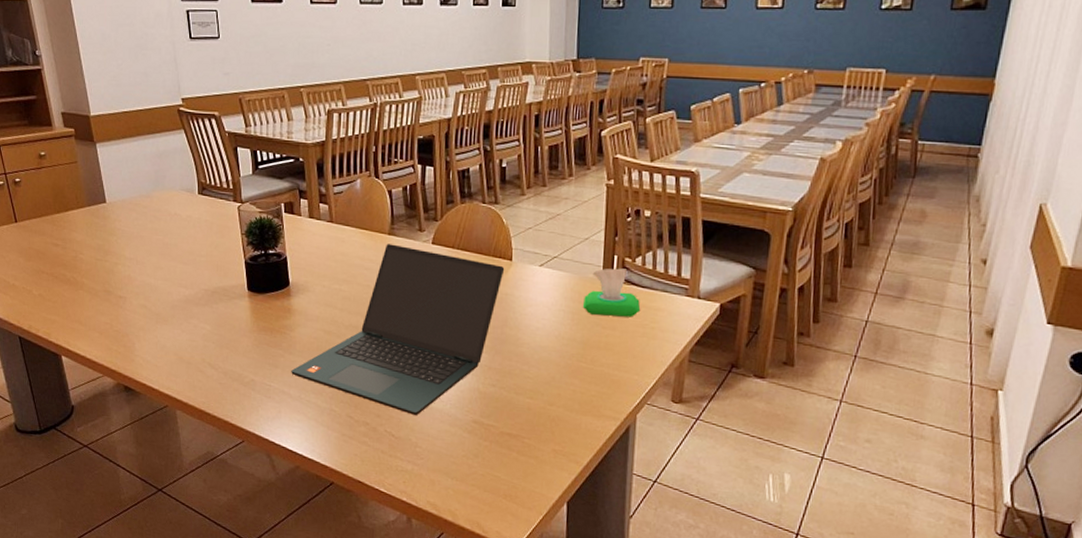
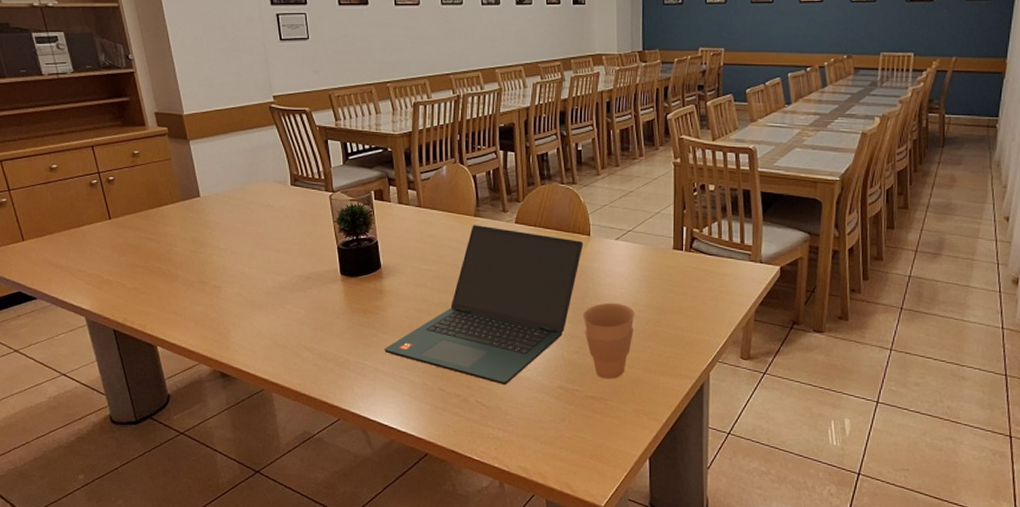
cup: none [501,333,558,416] -> present [583,302,635,379]
wet wipes pack: present [582,268,641,317] -> none [656,238,709,283]

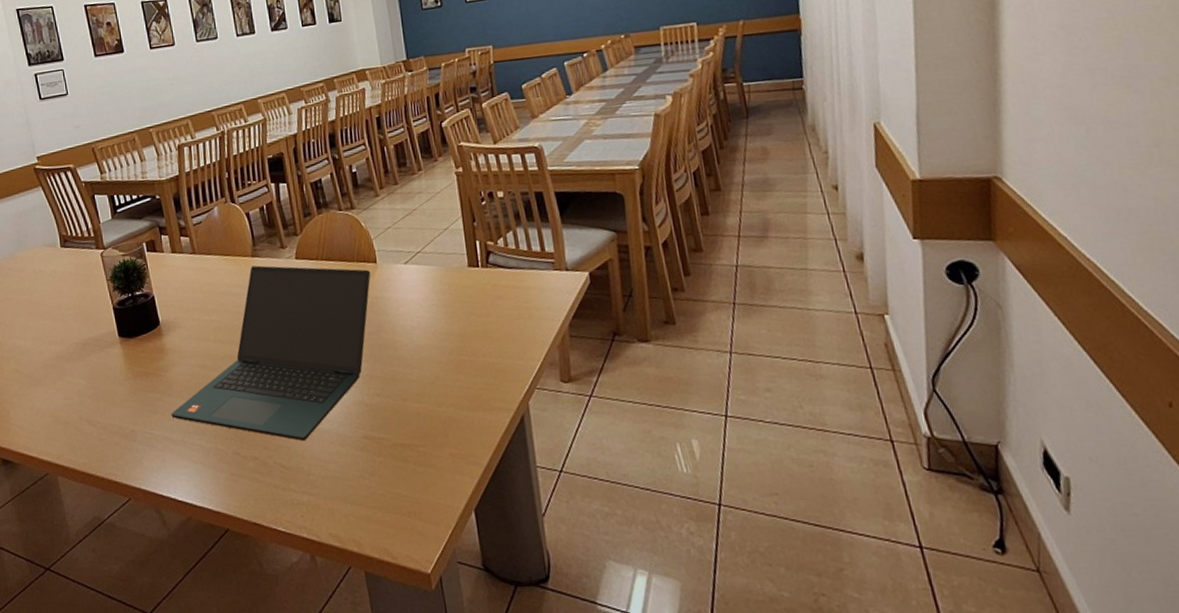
cup: present [583,302,635,379] -> none [379,334,438,422]

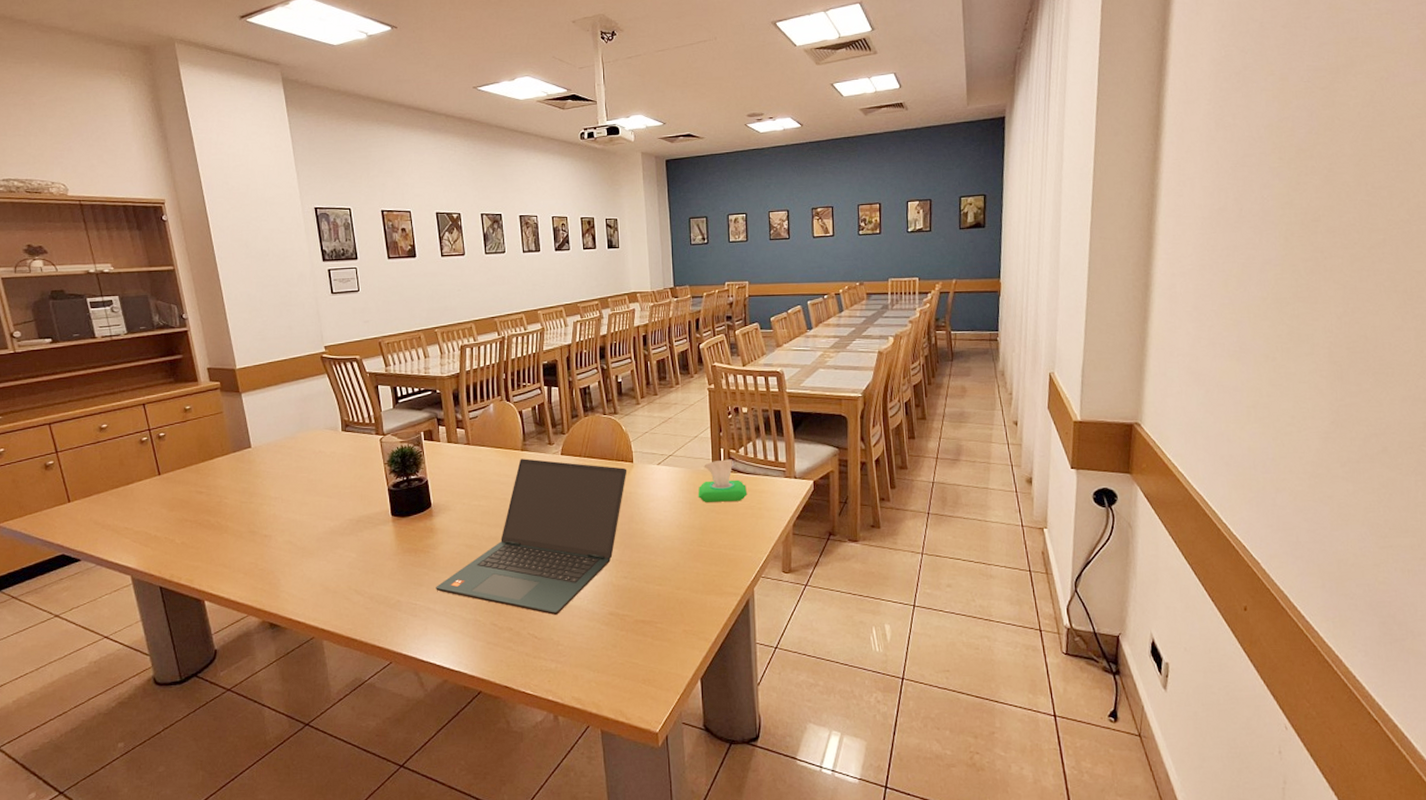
wet wipes pack: none [453,252,512,304] -> present [697,459,748,502]

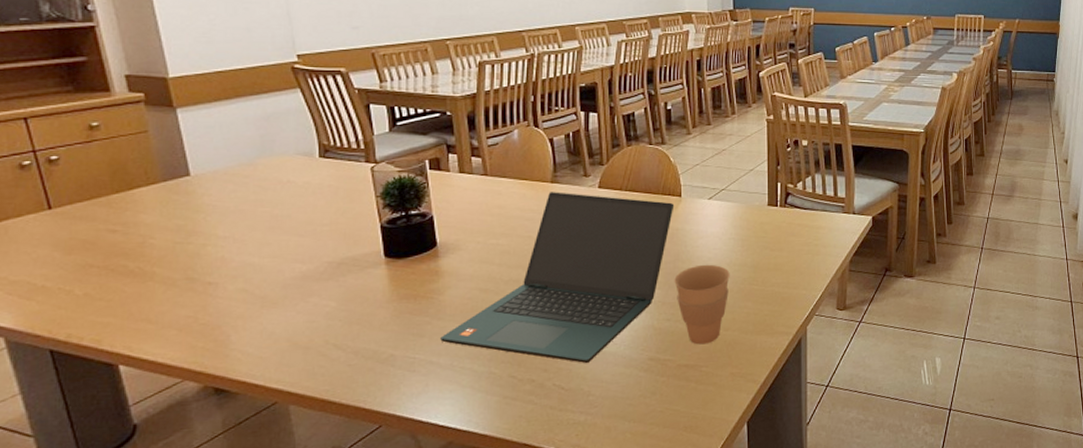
cup: none [629,526,680,602] -> present [674,264,730,345]
wet wipes pack: present [697,459,748,502] -> none [751,194,804,239]

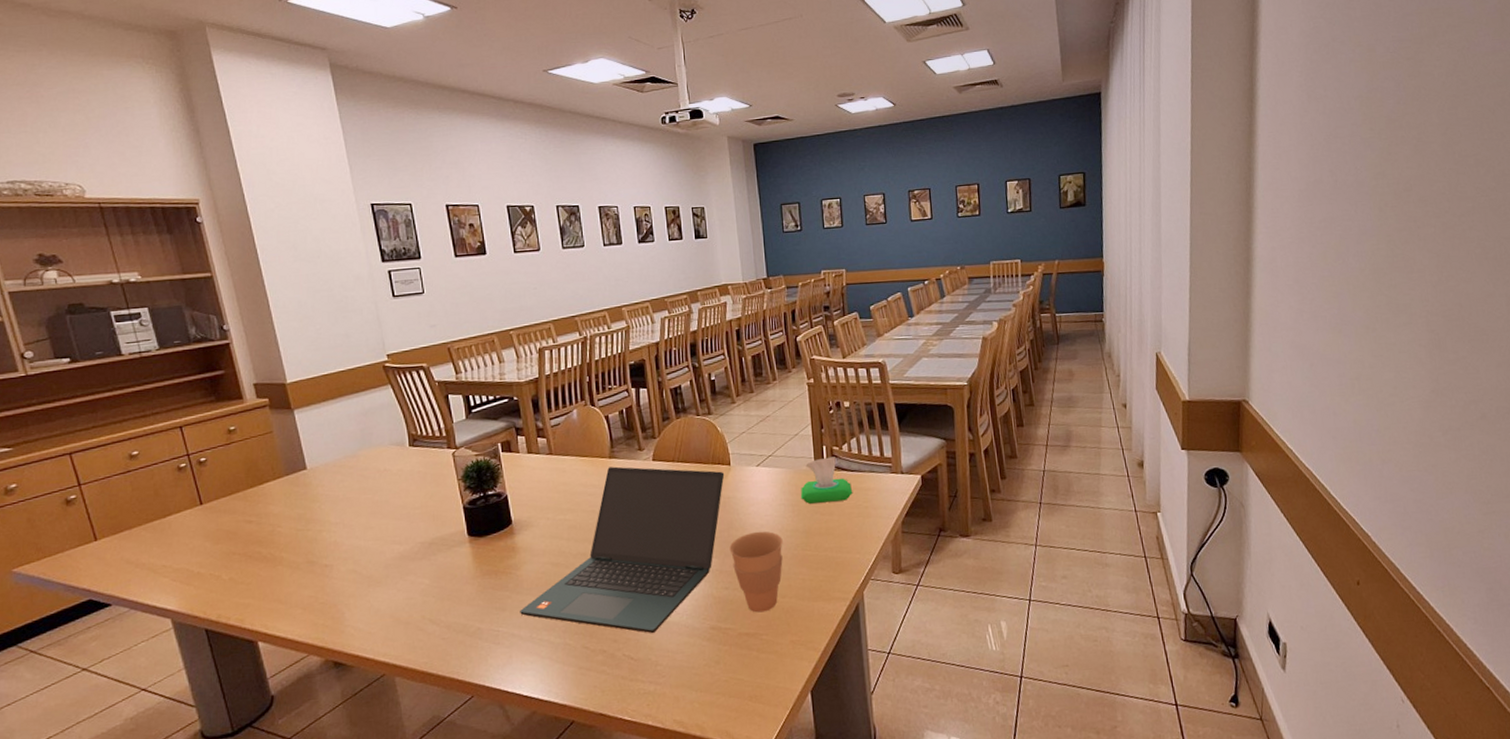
wet wipes pack: none [751,194,804,239] -> present [800,457,853,504]

